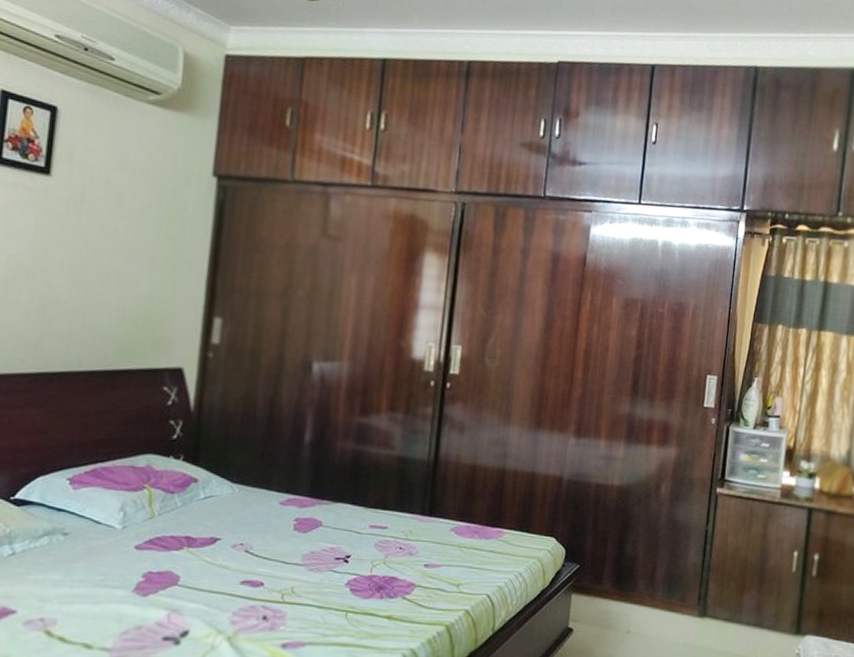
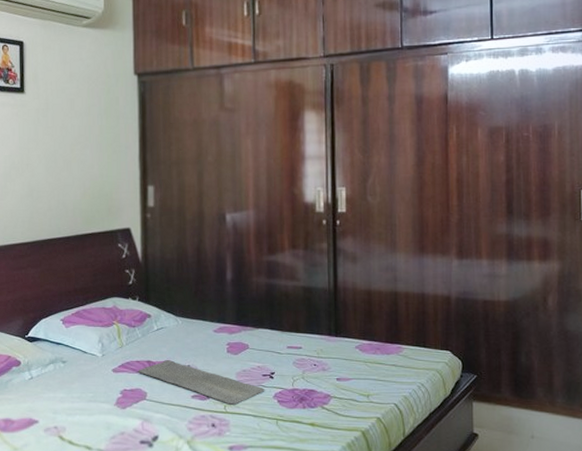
bath mat: none [172,535,336,593] -> present [139,359,265,405]

